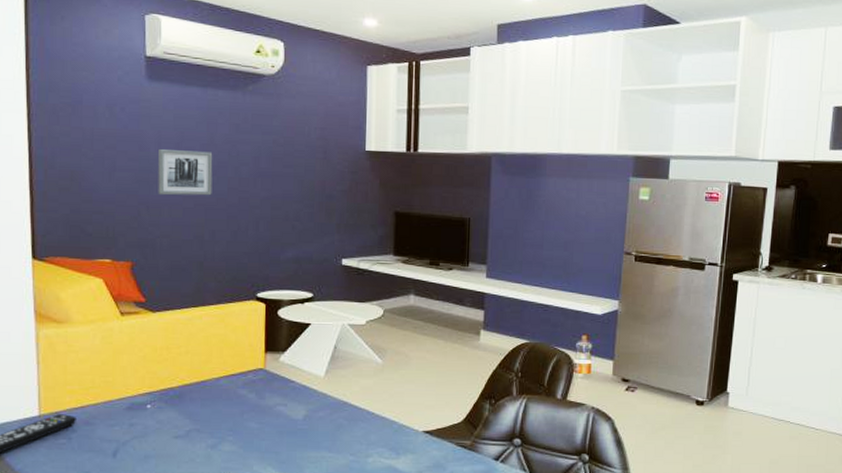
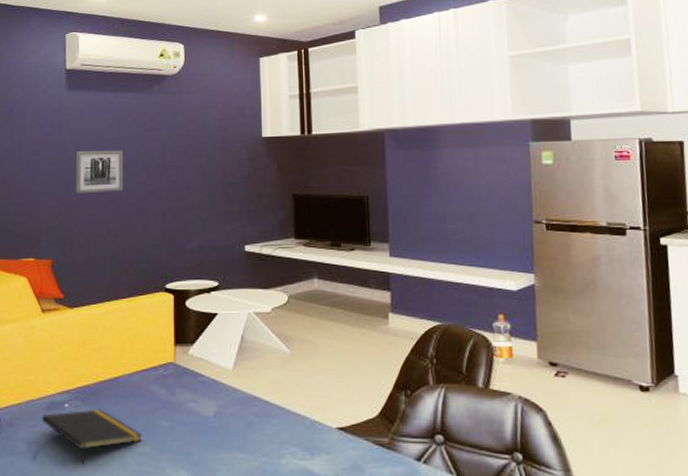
notepad: none [121,410,230,461] -> present [41,409,143,464]

